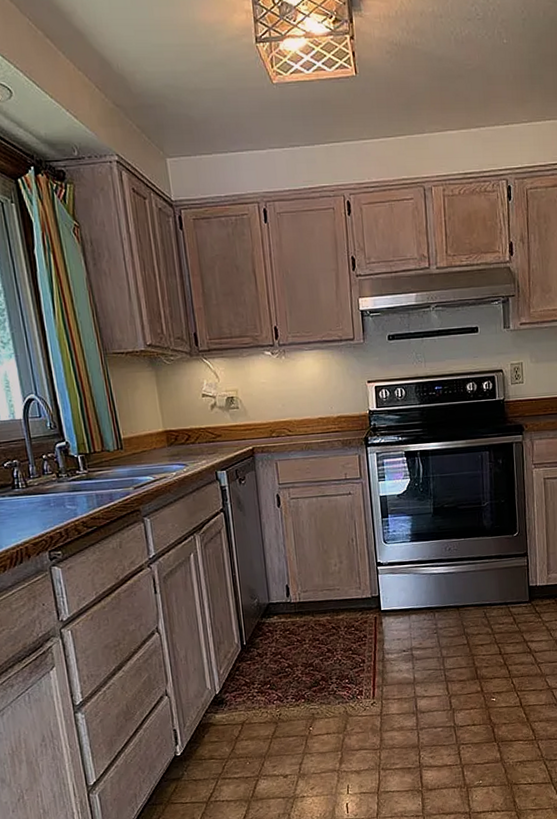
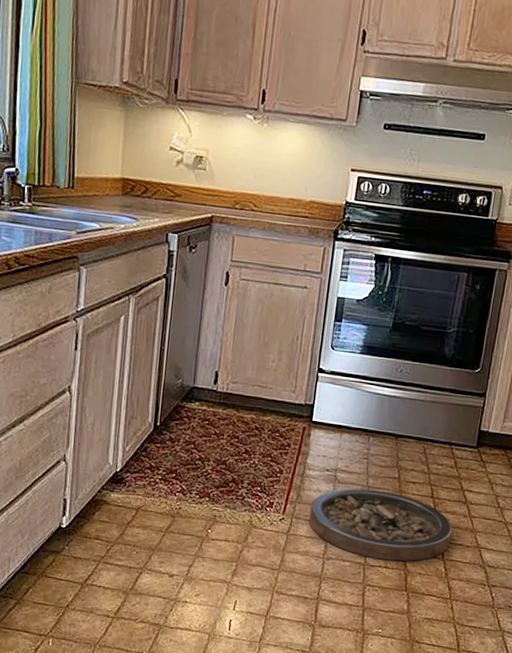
pet bowl: none [396,657,525,720] -> present [309,488,453,562]

